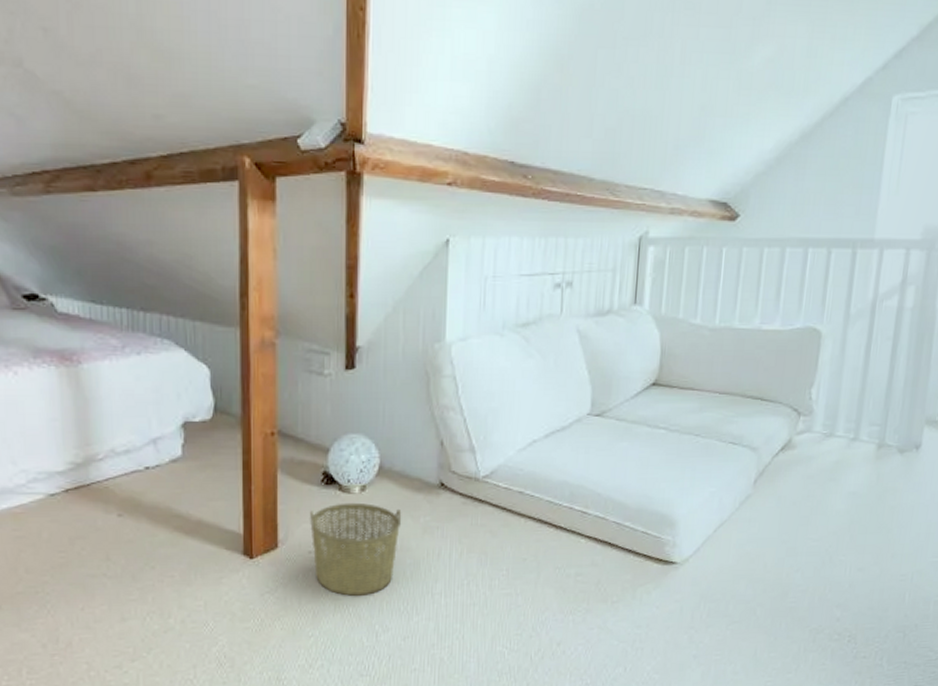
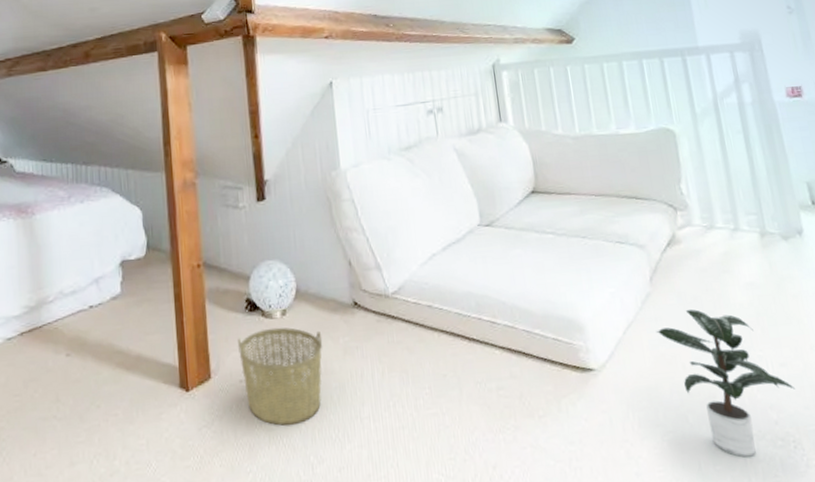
potted plant: none [746,514,866,647] -> present [655,309,796,457]

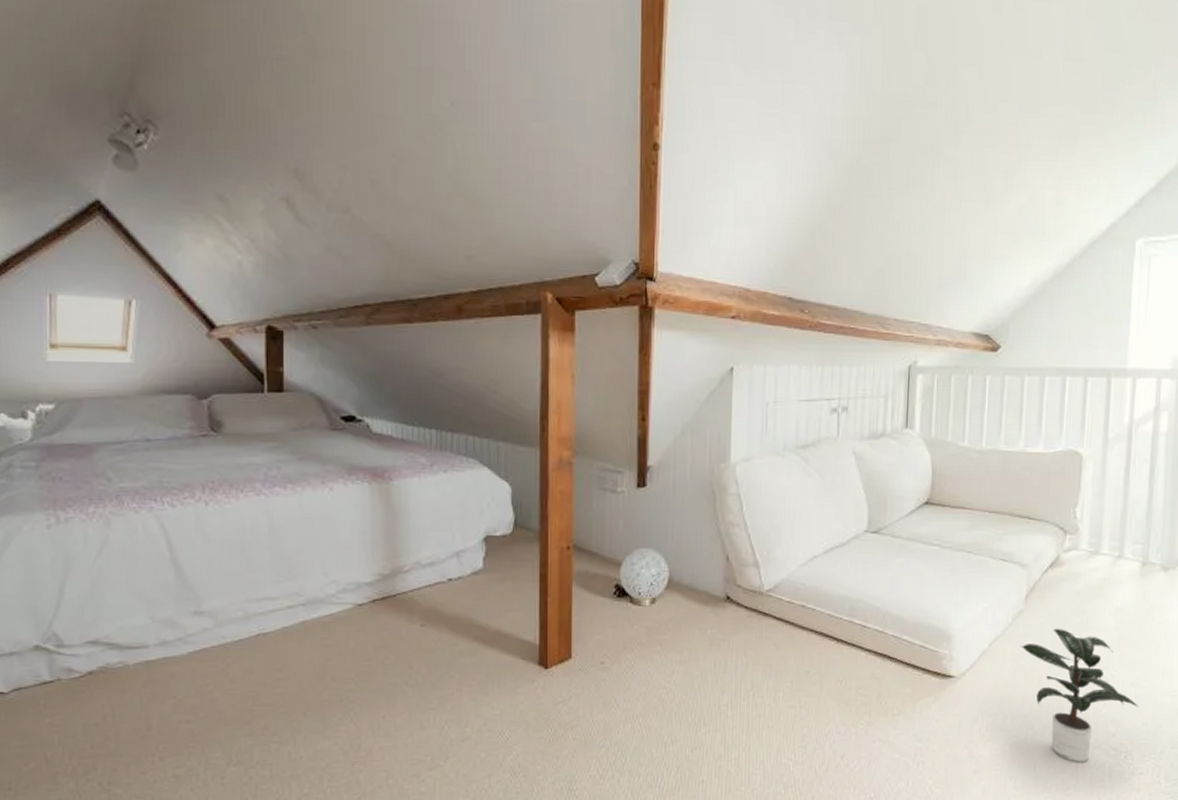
basket: present [237,327,323,426] -> none [601,614,690,707]

